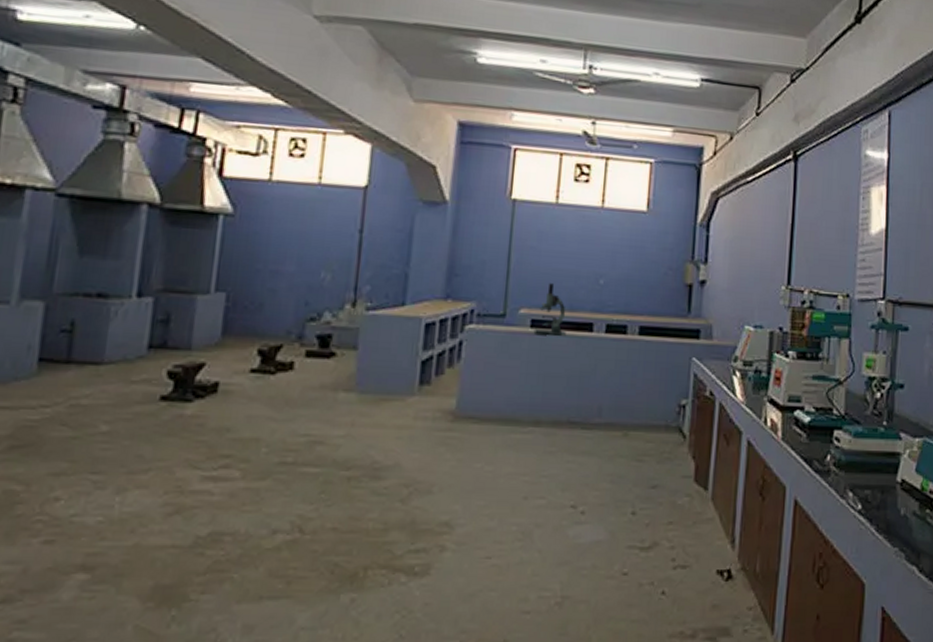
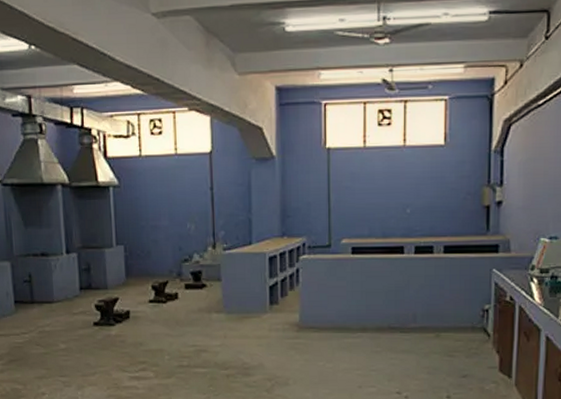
microscope: present [533,283,566,337] -> none [354,216,381,260]

